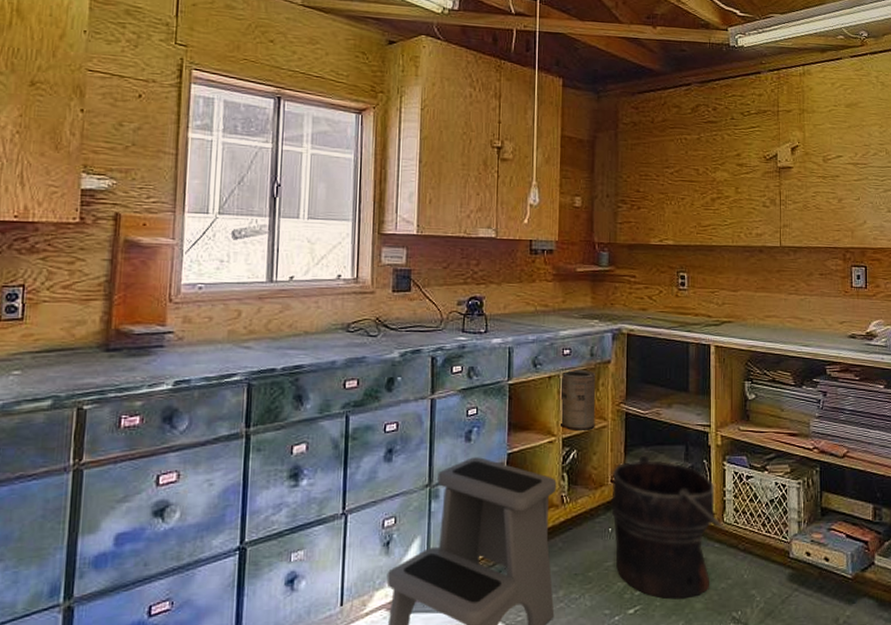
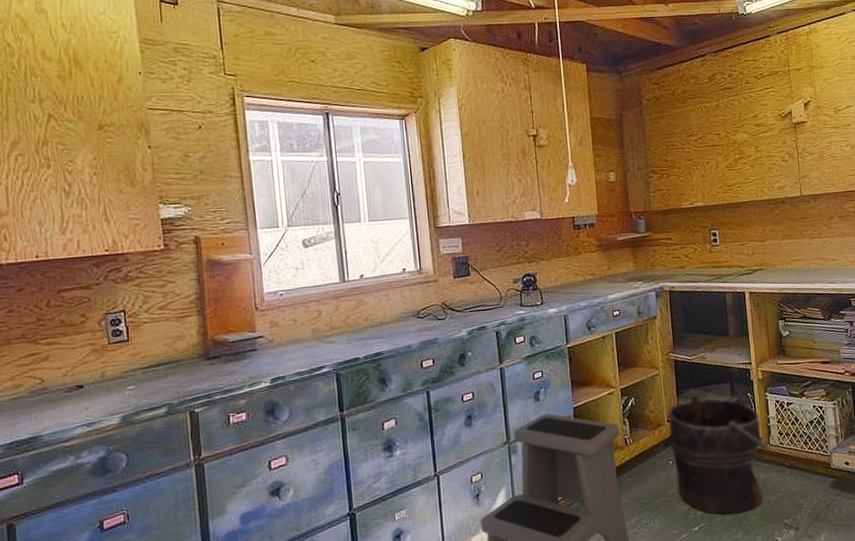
paint can: present [558,369,596,430] -> none [612,327,649,381]

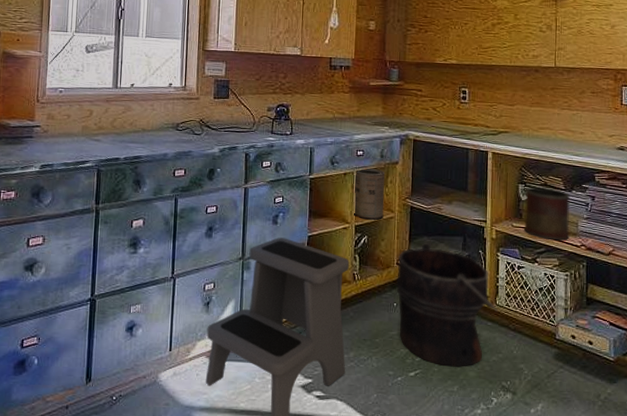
paint can: none [612,327,649,381] -> present [352,167,385,220]
paint can: none [785,319,833,372] -> present [524,186,571,241]

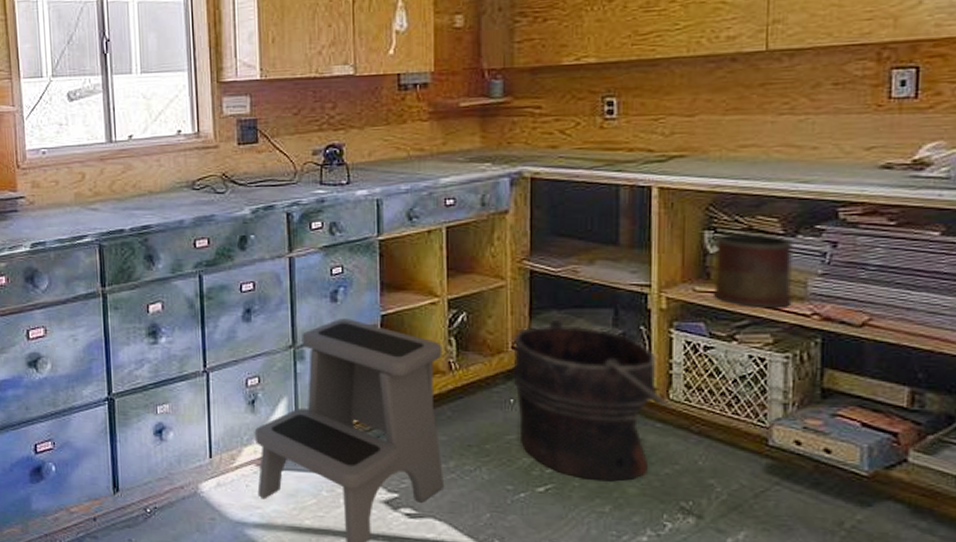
paint can: present [352,167,385,220] -> none [442,221,490,291]

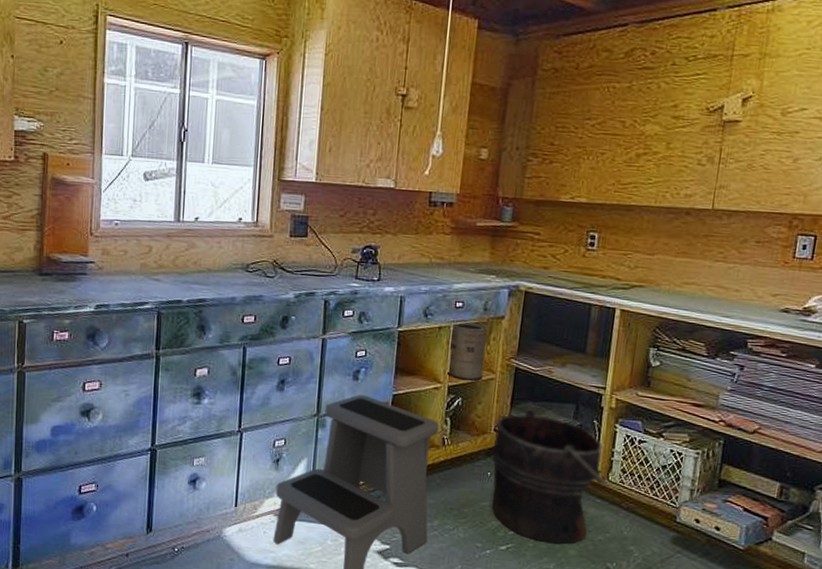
paint can: none [442,221,490,291] -> present [445,321,488,381]
paint can: present [714,232,795,309] -> none [651,350,714,415]

